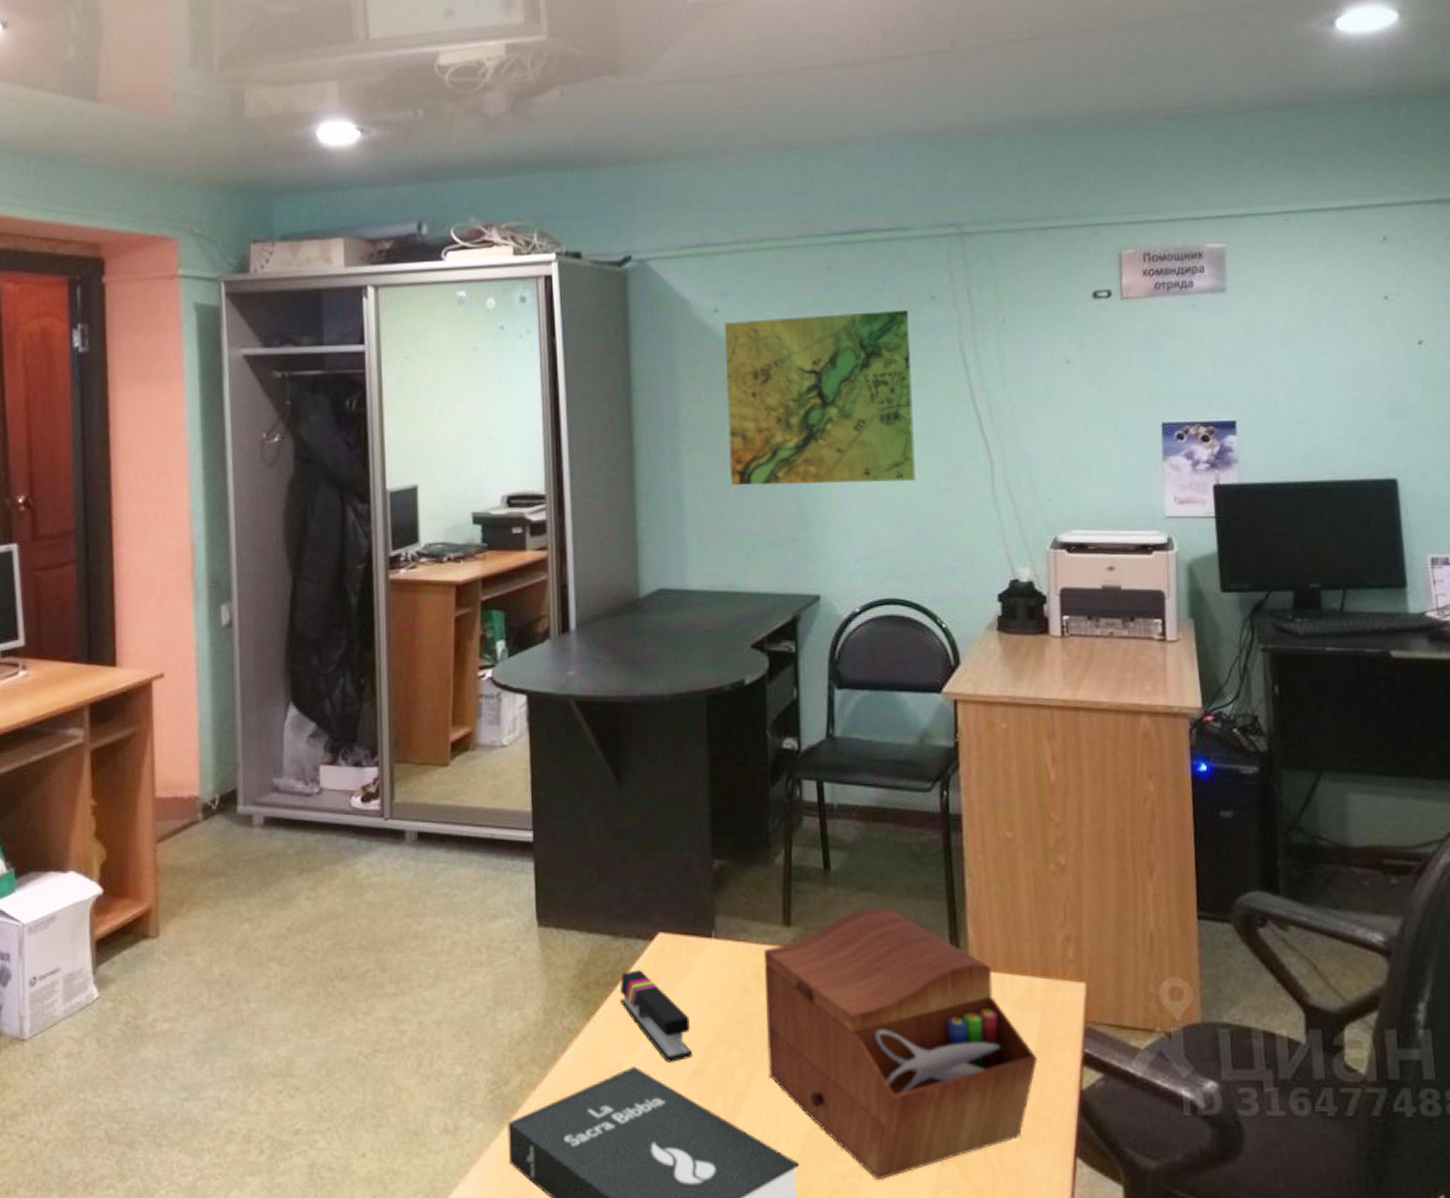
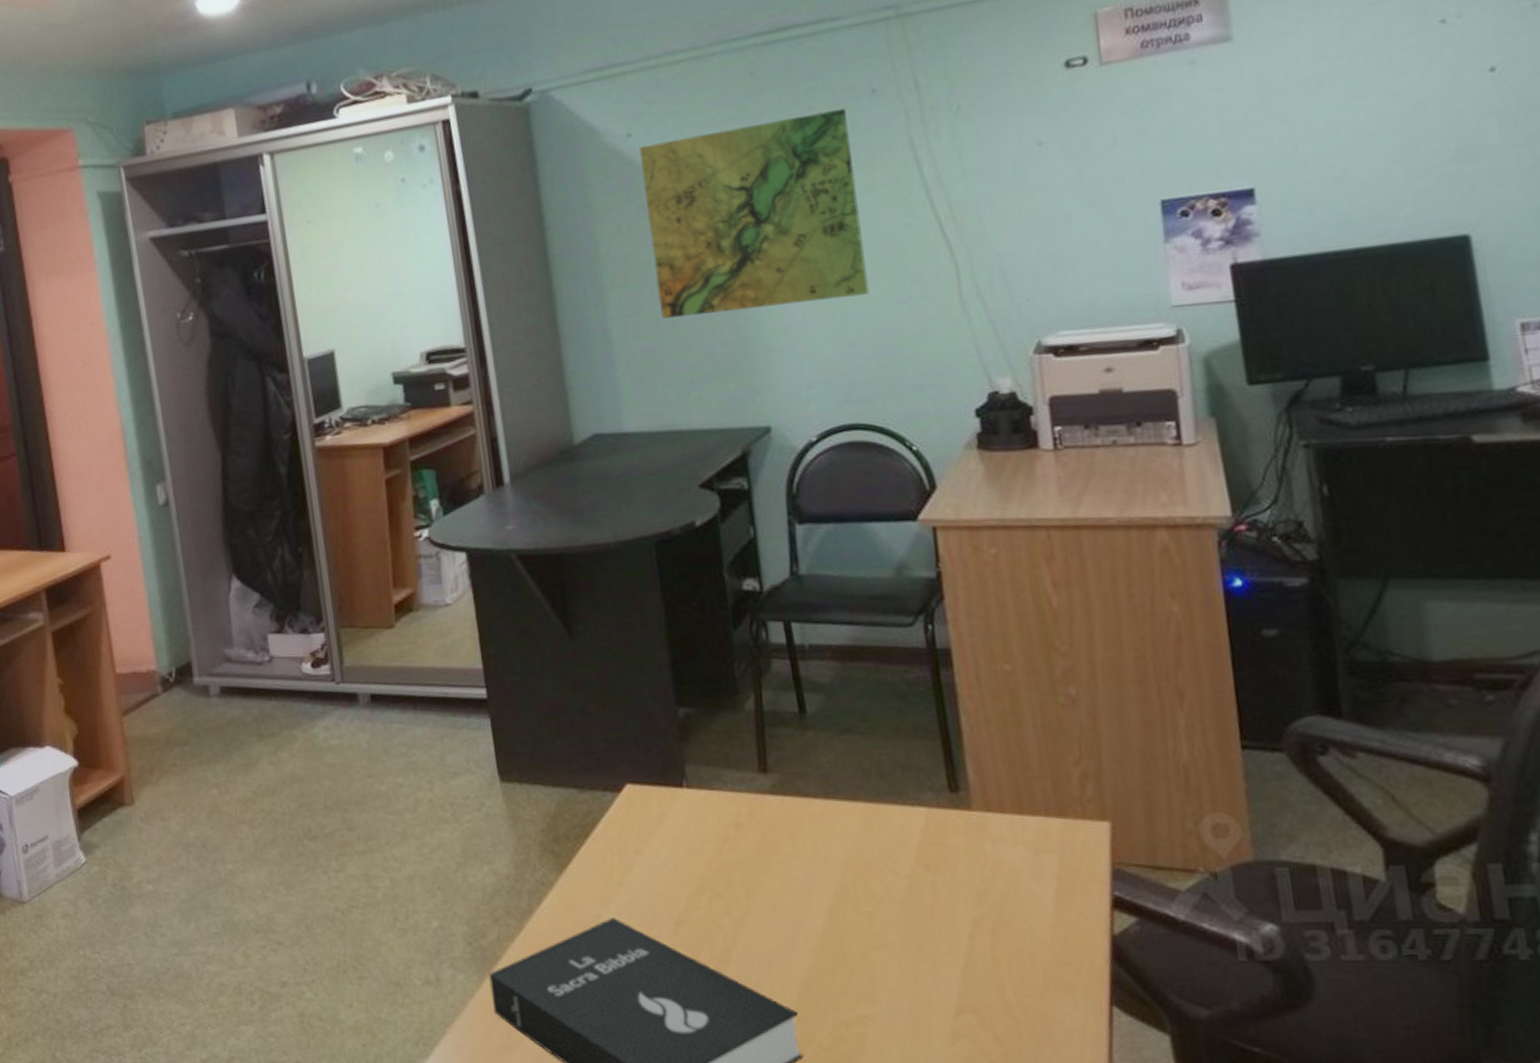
stapler: present [619,970,693,1062] -> none [590,822,674,913]
sewing box: present [763,906,1037,1181] -> none [740,748,1059,1030]

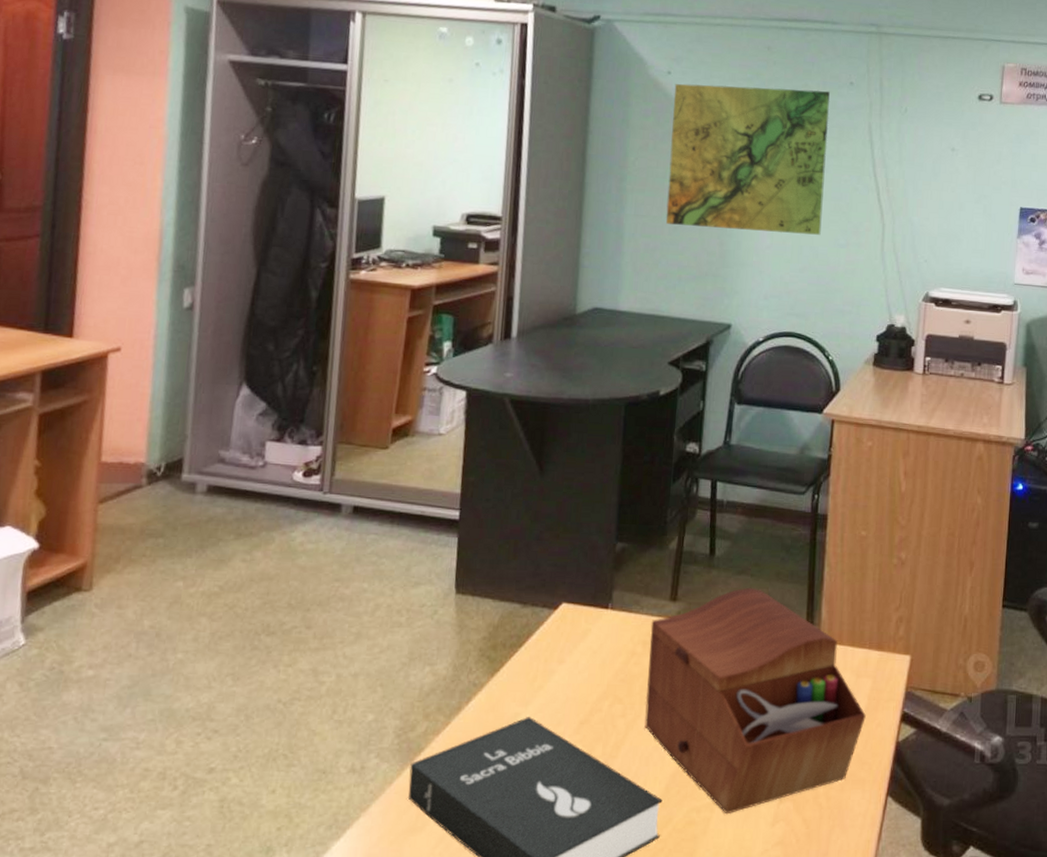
sewing box: none [740,748,1059,1030] -> present [644,587,866,815]

